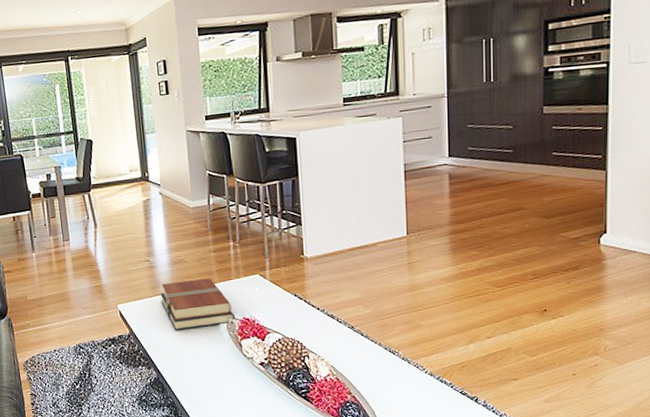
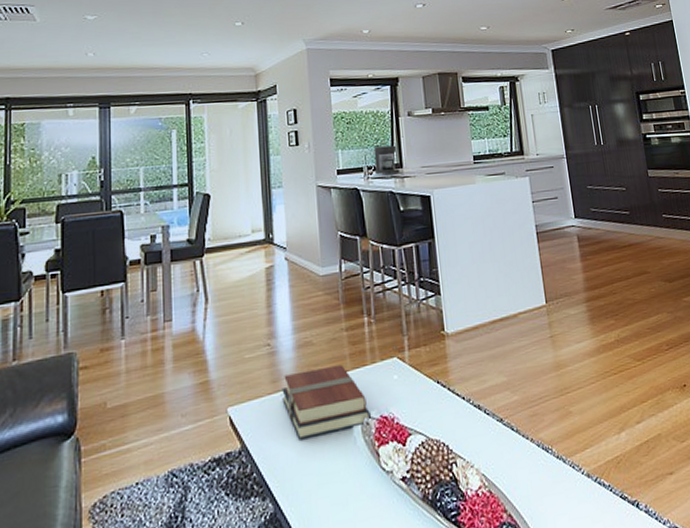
coffee maker: none [241,91,267,120] -> present [373,145,400,176]

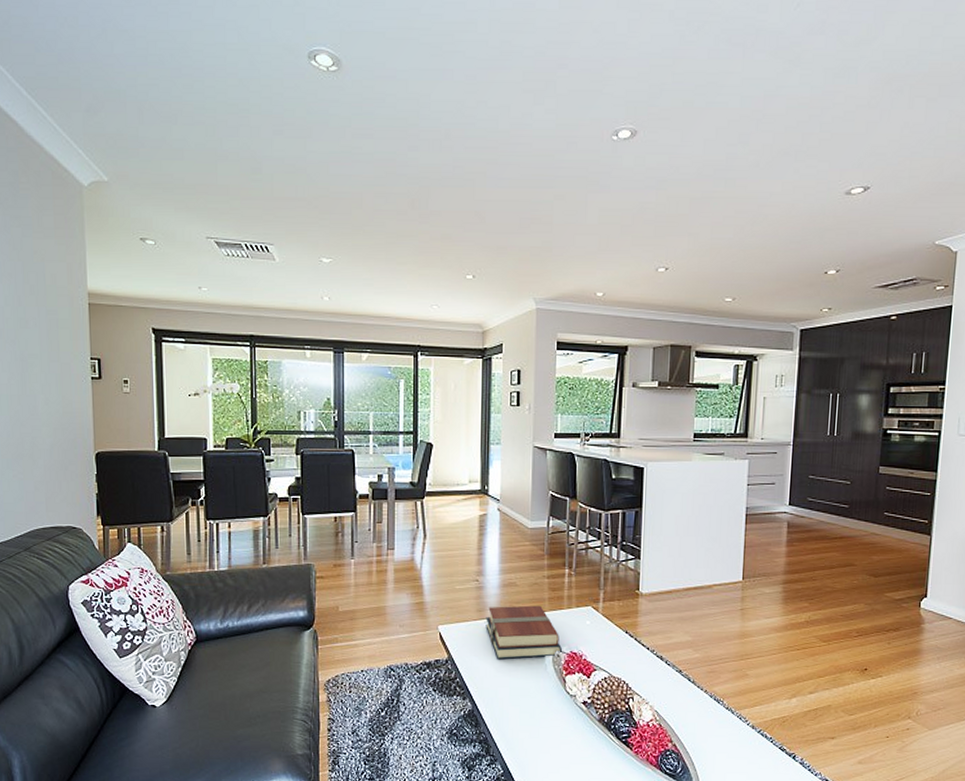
coffee maker: present [373,145,400,176] -> none [592,415,617,444]

